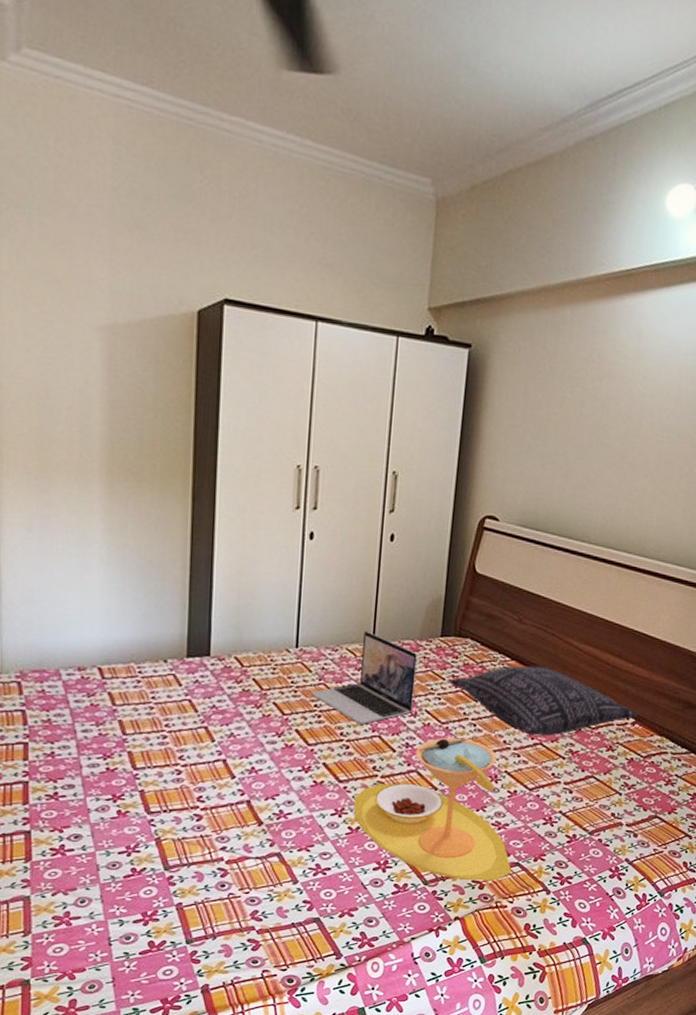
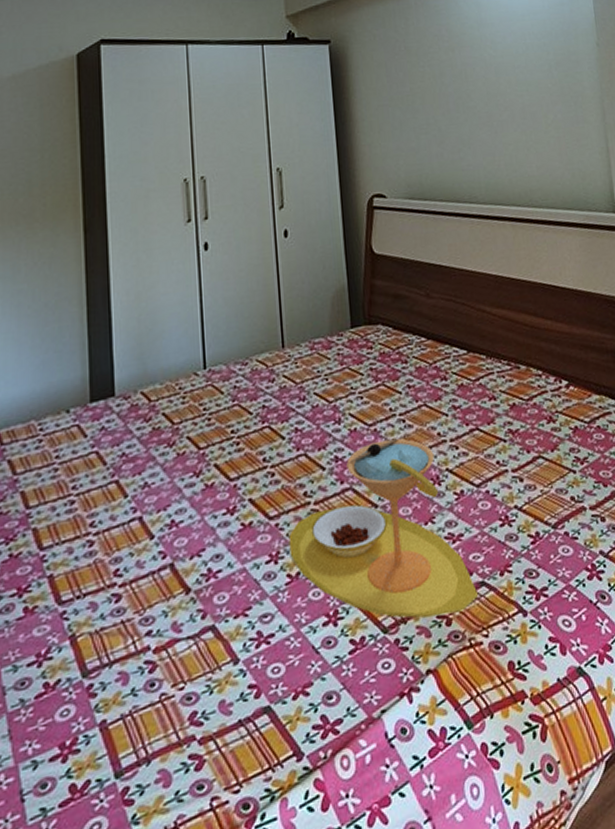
laptop: present [311,630,417,724] -> none [226,336,335,444]
pillow: present [449,666,637,736] -> none [368,340,569,421]

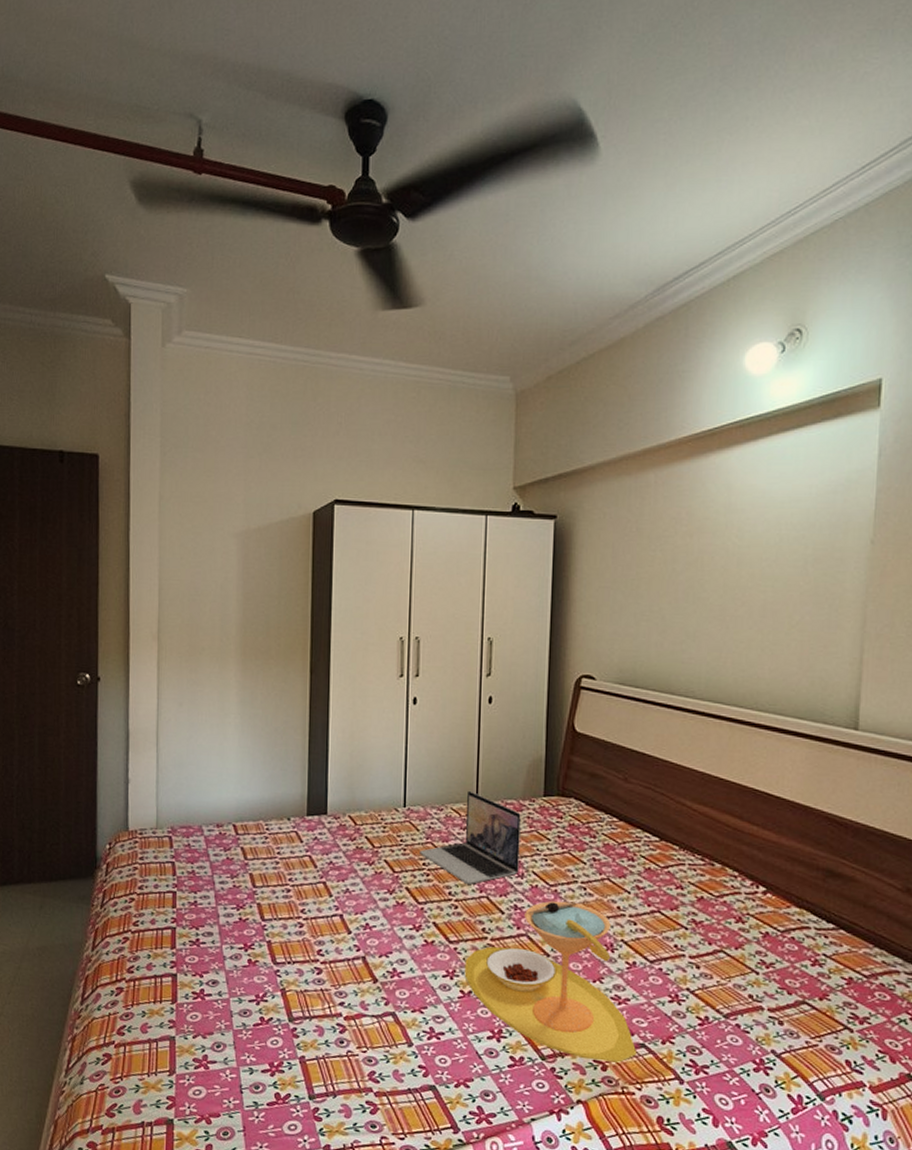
laptop: none [226,336,335,444] -> present [420,790,521,884]

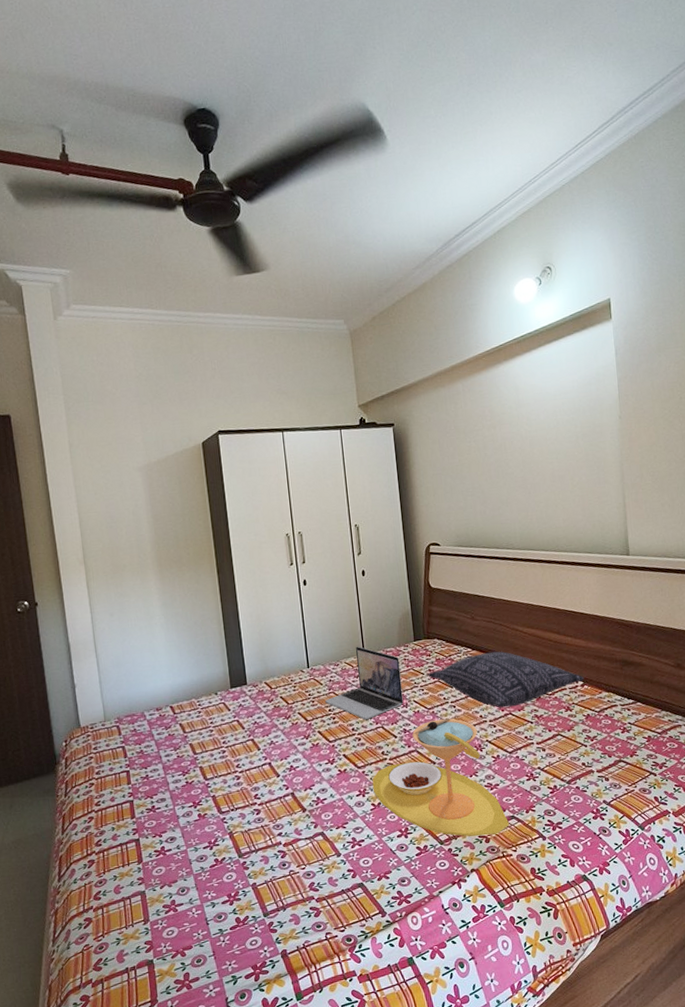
pillow: none [555,827,768,904] -> present [428,651,584,708]

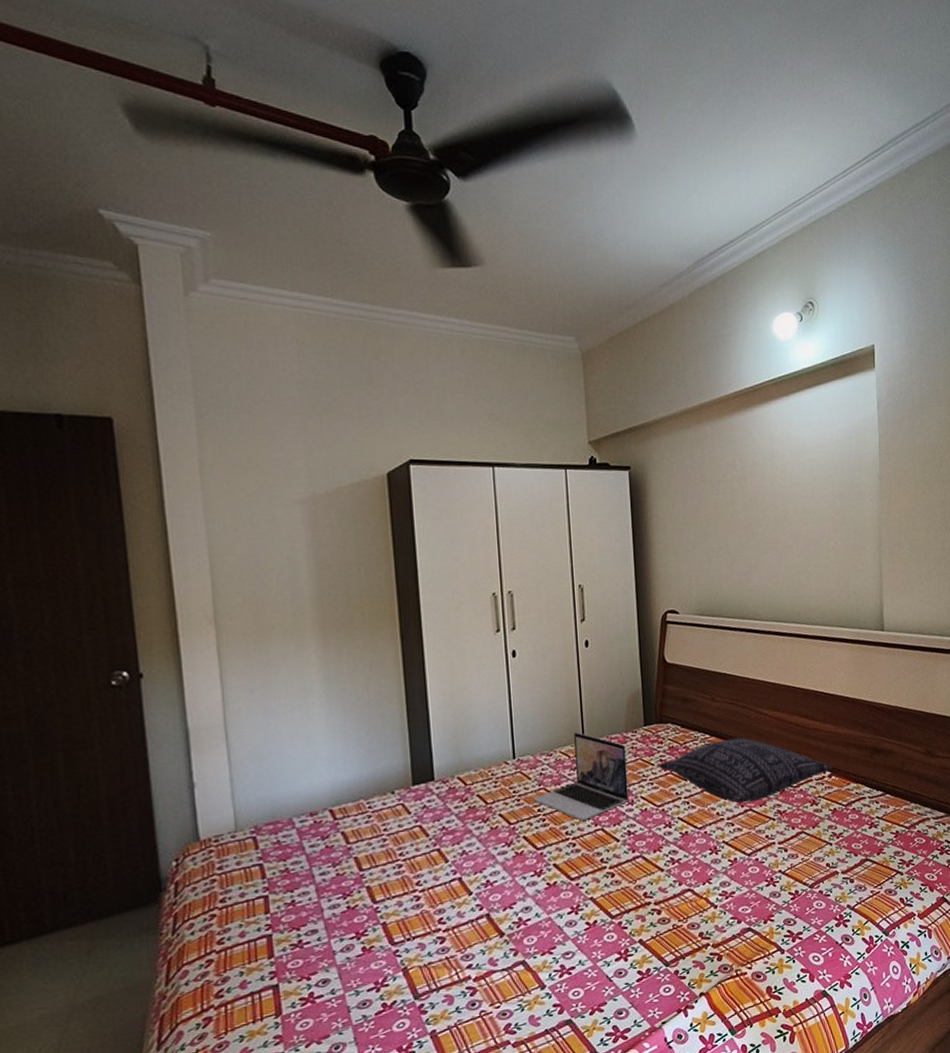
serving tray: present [372,718,510,837] -> none [587,816,746,955]

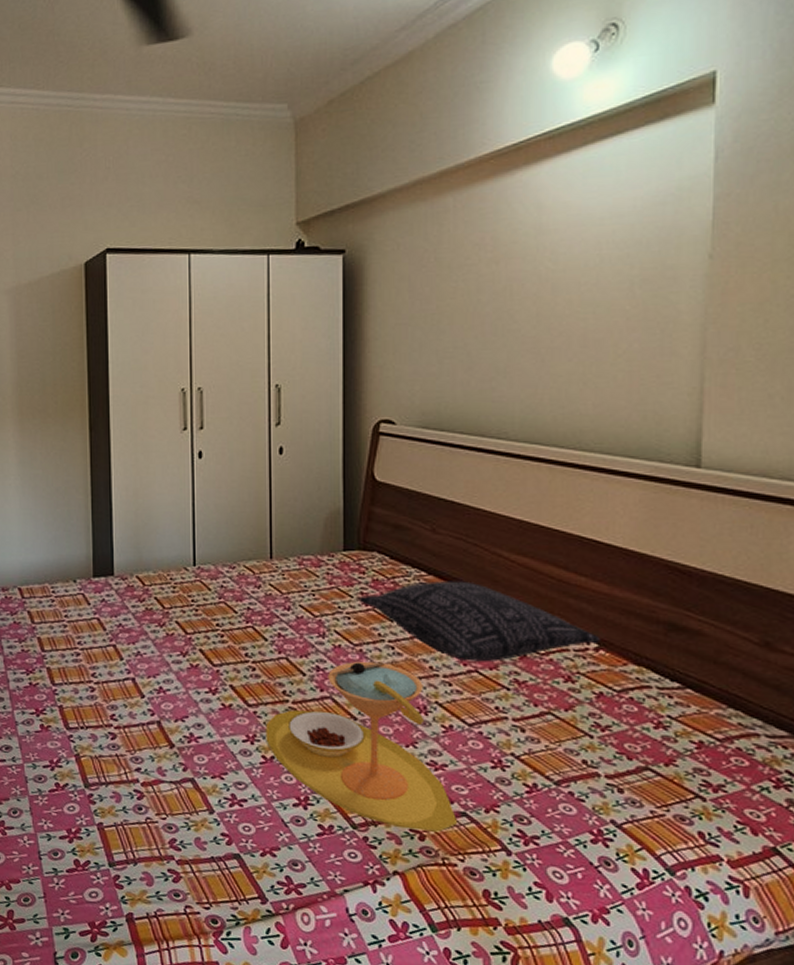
laptop: present [533,732,629,821] -> none [213,546,320,645]
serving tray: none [587,816,746,955] -> present [265,661,458,832]

